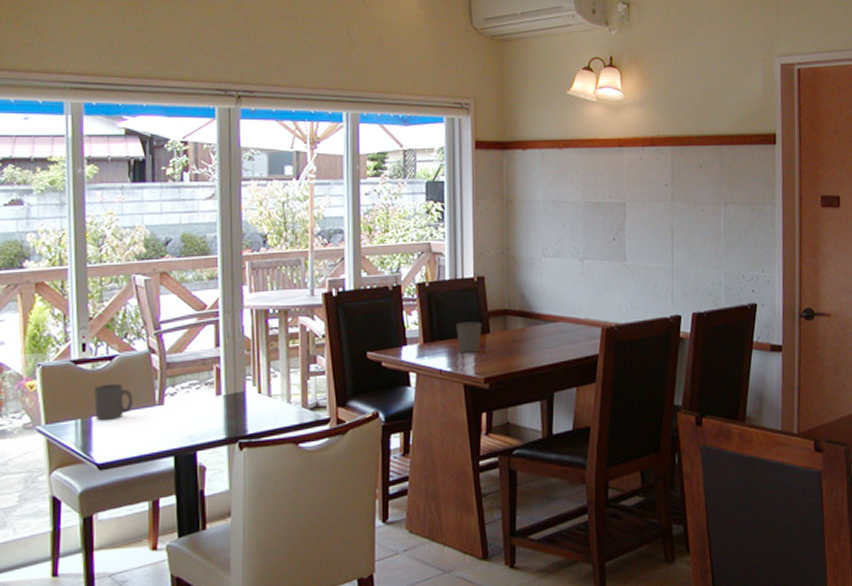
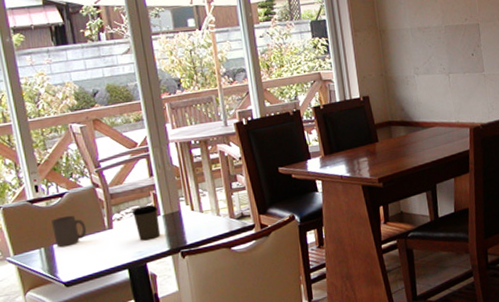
cup: none [188,382,219,424] -> present [132,205,161,241]
dixie cup: present [456,321,482,354] -> none [349,133,372,161]

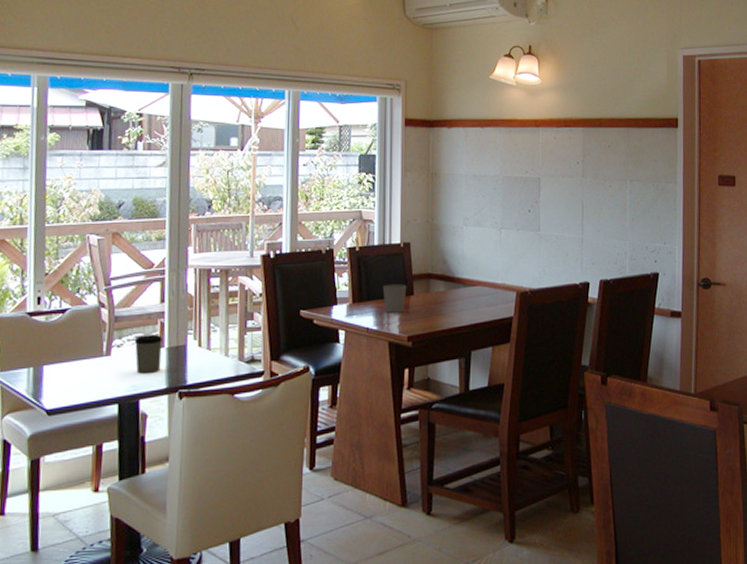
cup: present [51,215,87,247] -> none [46,334,83,370]
dixie cup: none [349,133,372,161] -> present [382,284,407,314]

